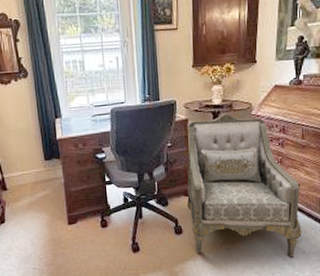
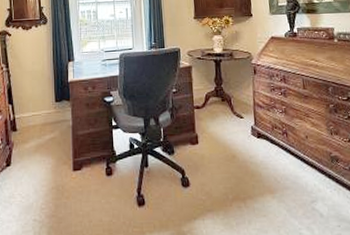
armchair: present [187,114,302,259] -> none [191,62,317,222]

